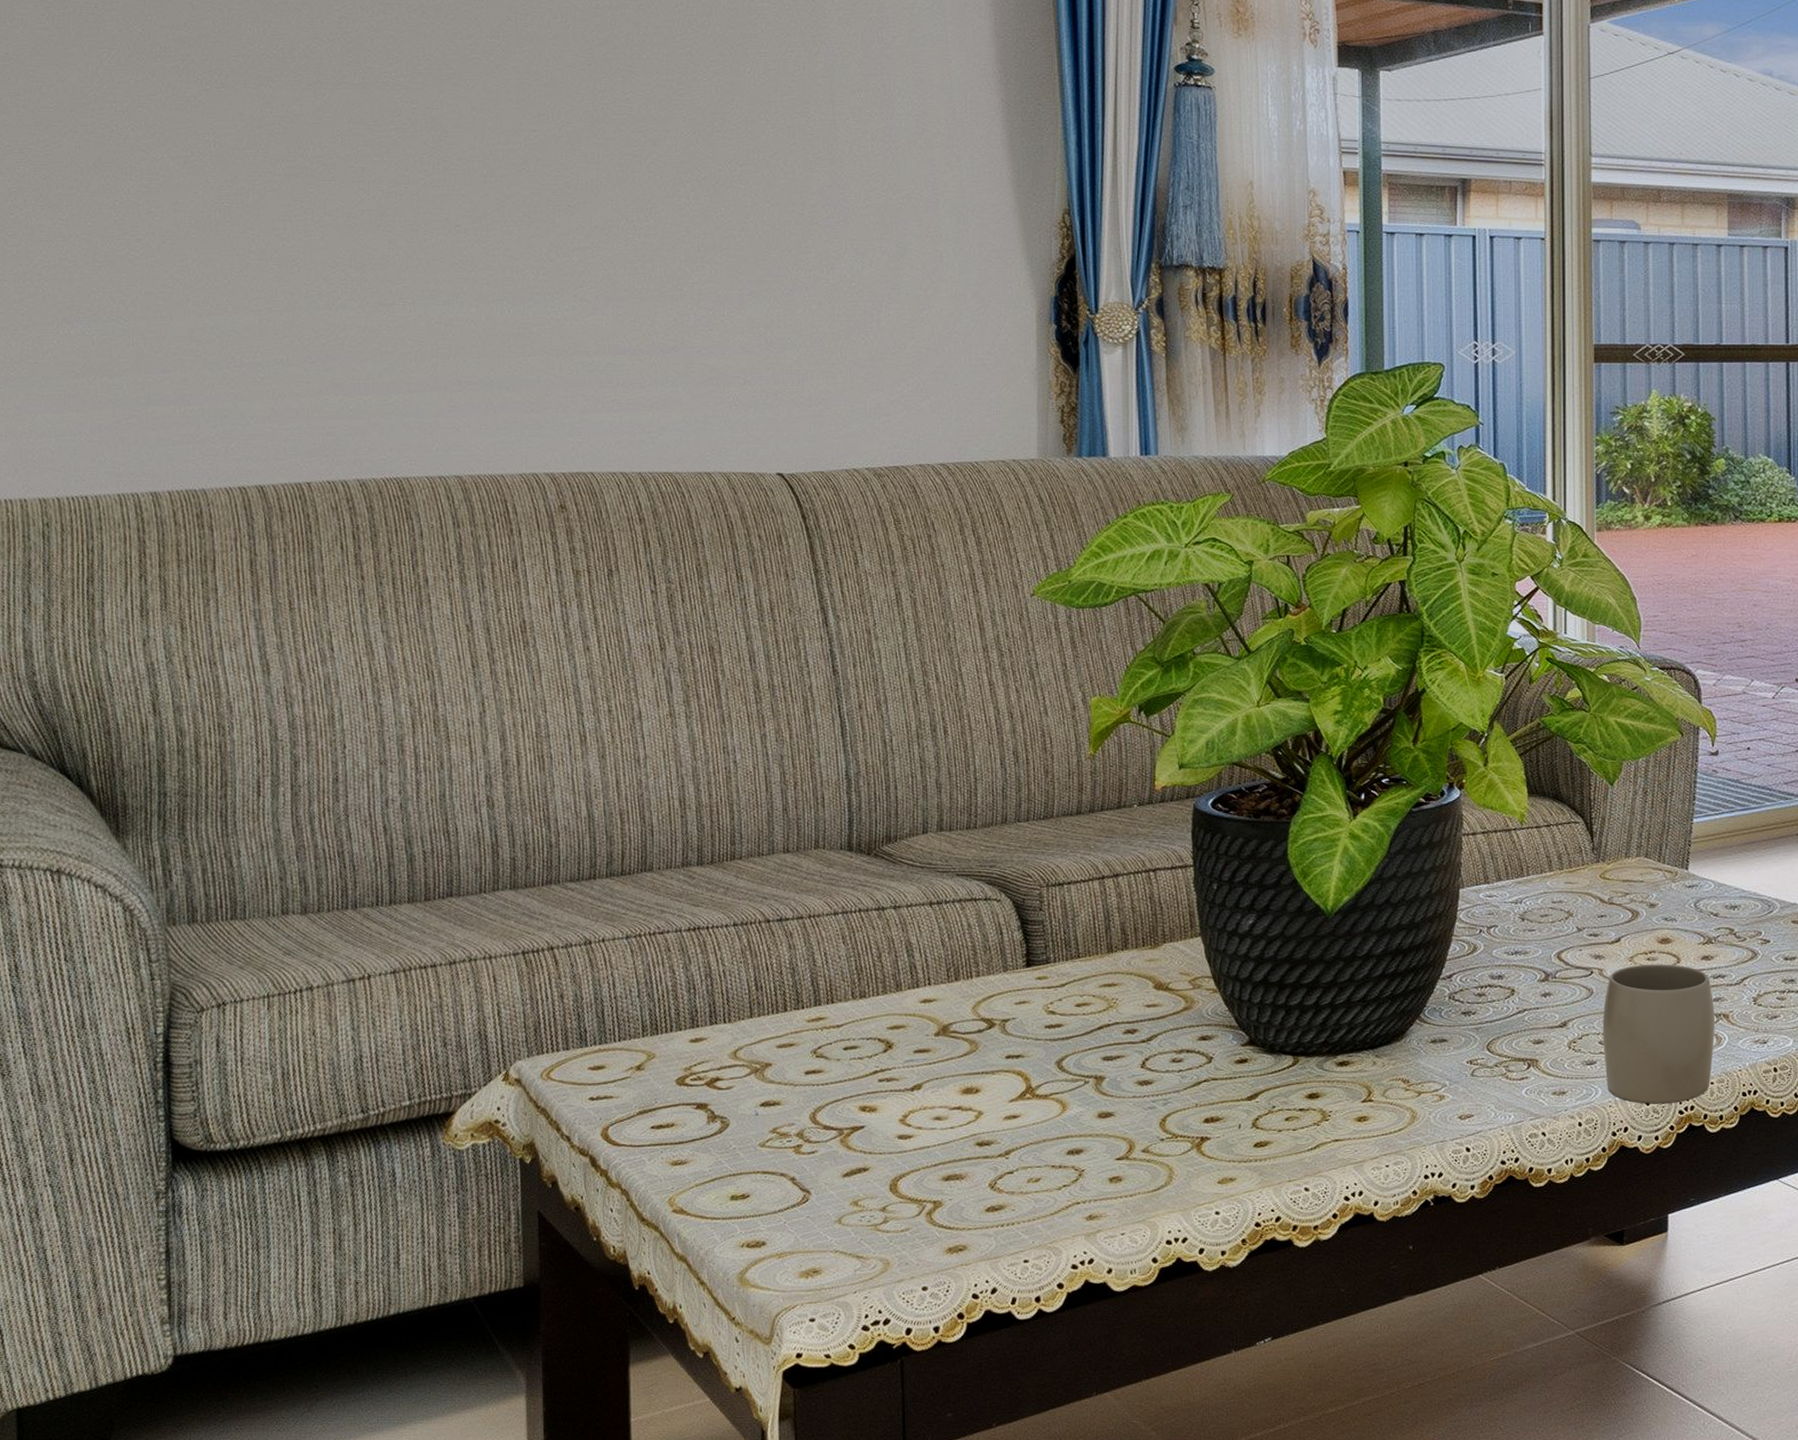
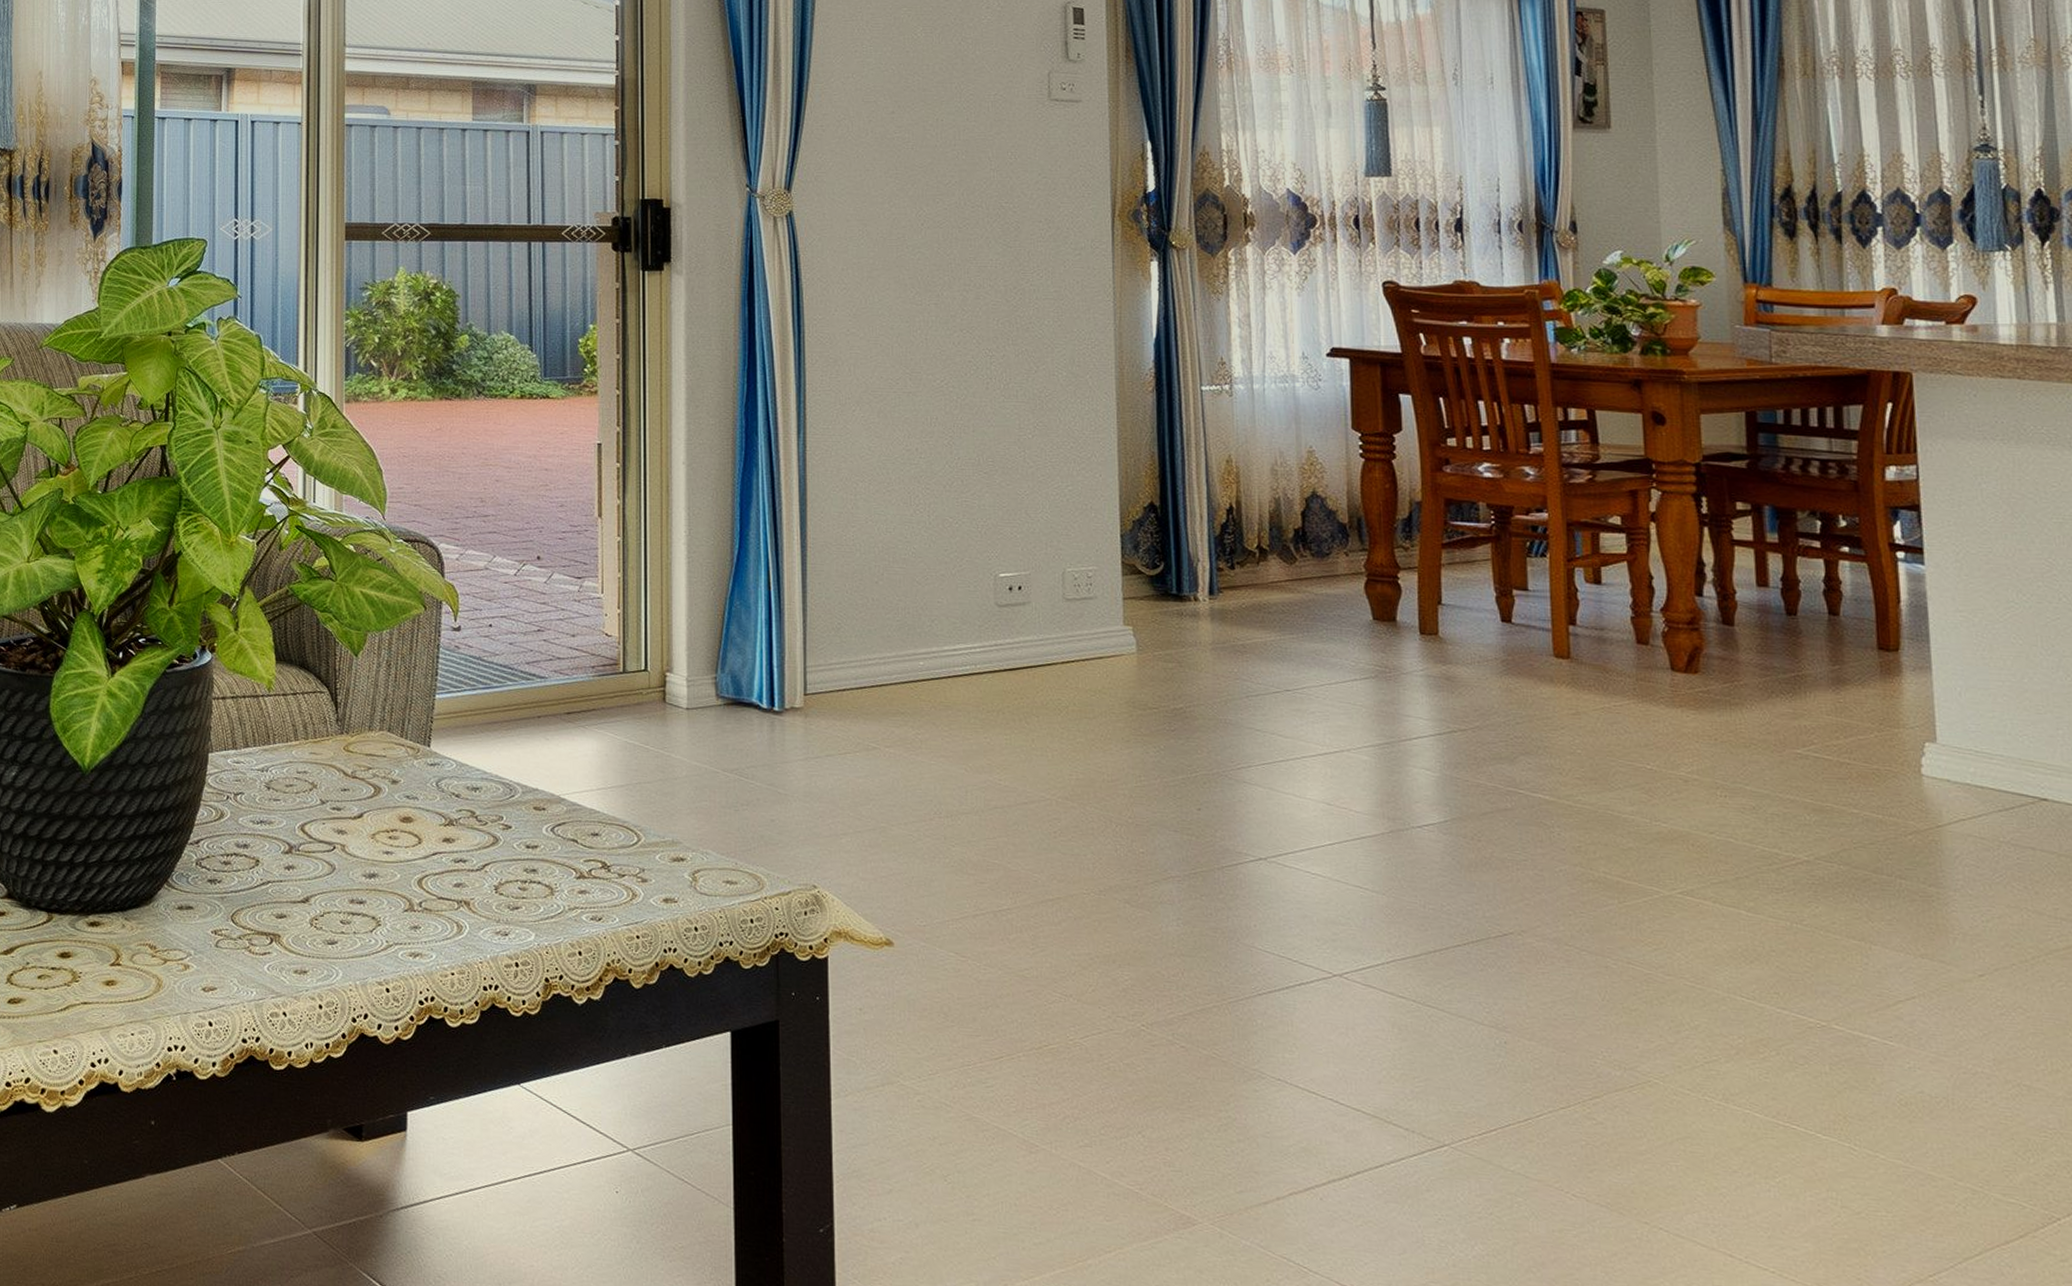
mug: present [1602,964,1715,1104] -> none [344,842,456,993]

